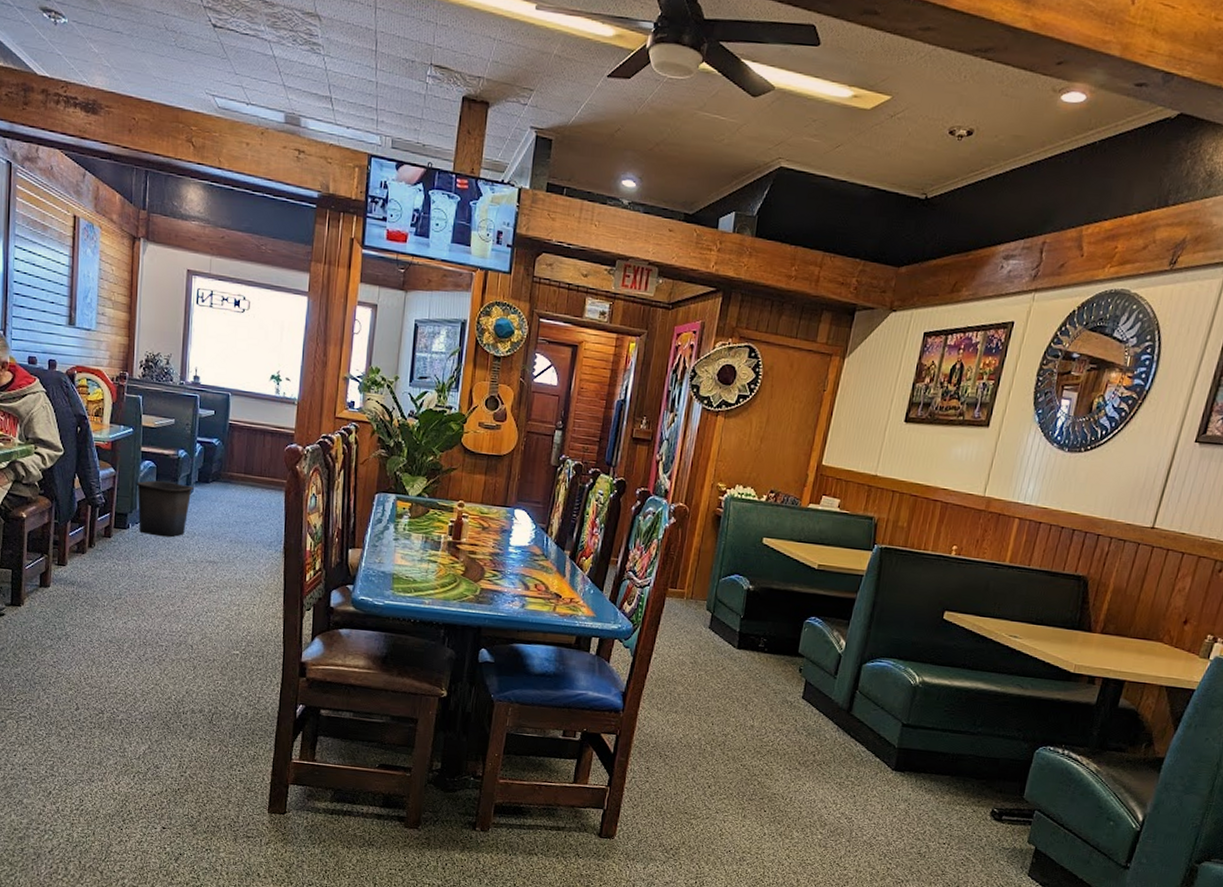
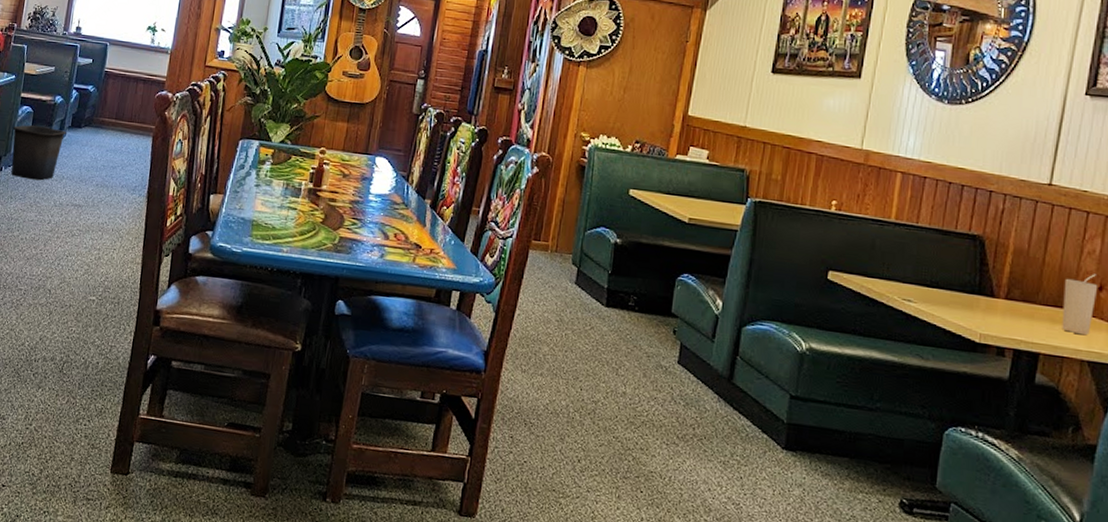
cup: none [1147,609,1184,664] -> present [1062,274,1098,336]

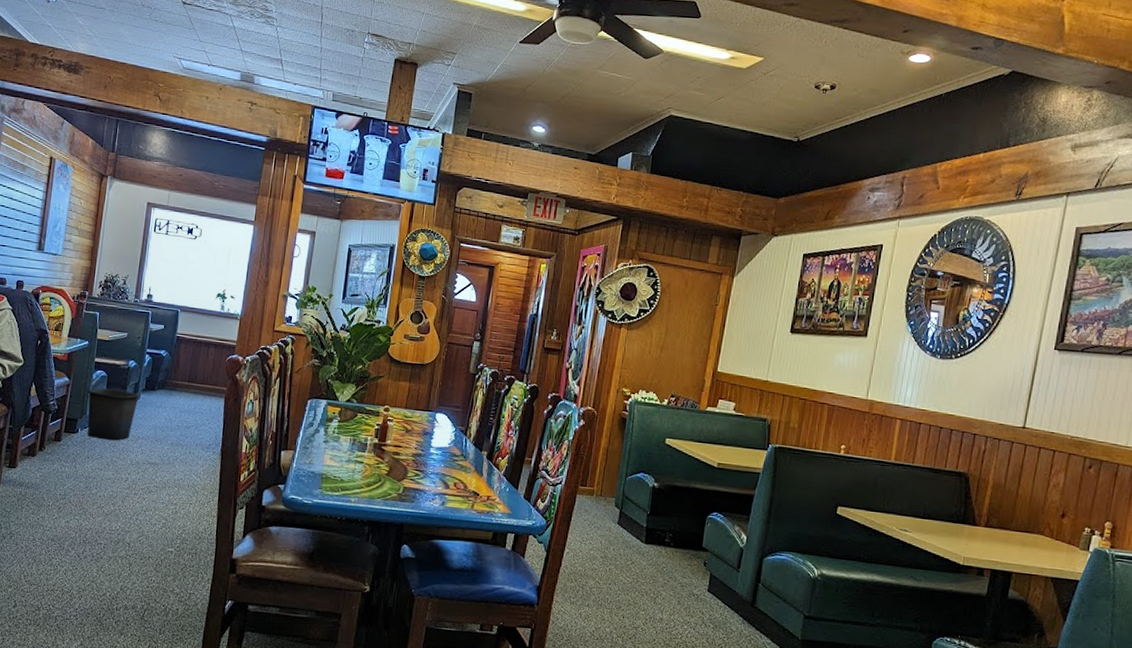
cup: present [1062,274,1098,336] -> none [1031,503,1061,556]

